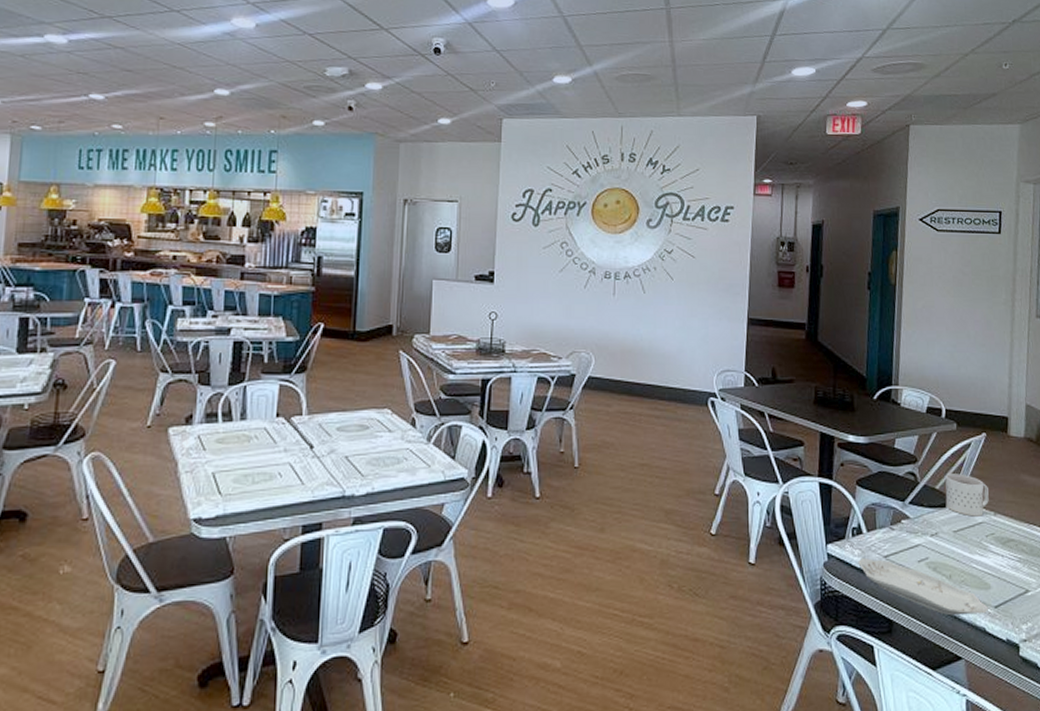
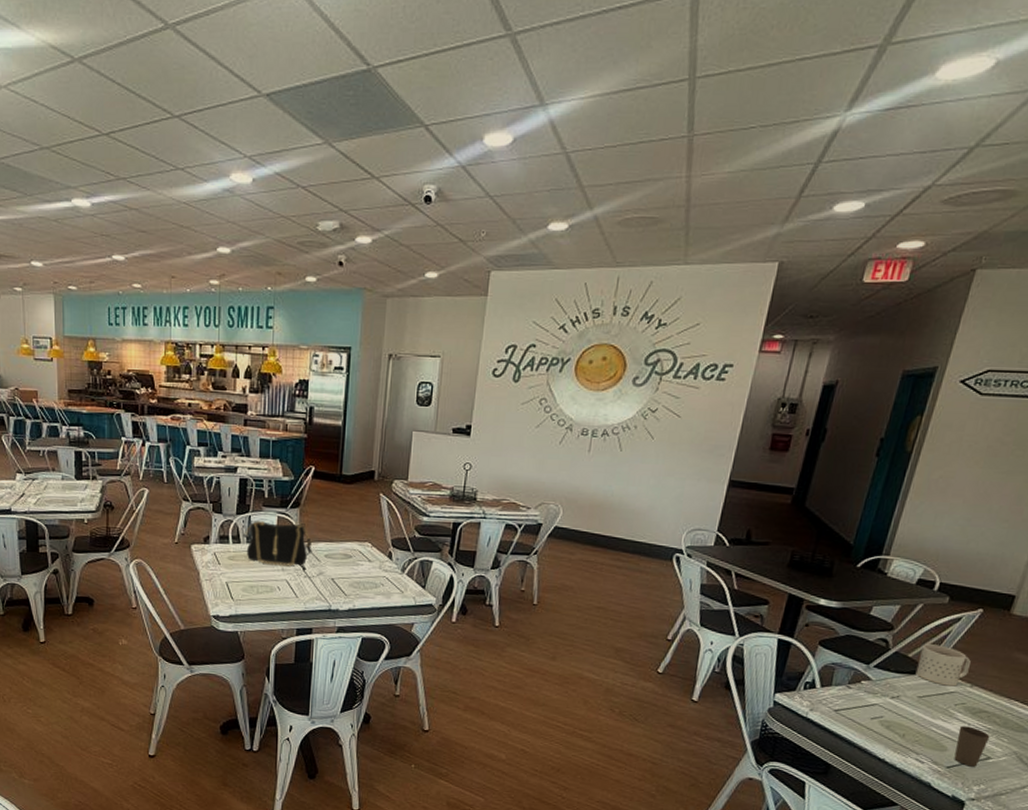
handbag: none [235,390,322,446] -> present [242,521,313,566]
food tray: present [858,558,988,616] -> none [805,709,939,772]
cup: none [995,558,1023,603] -> present [954,725,990,767]

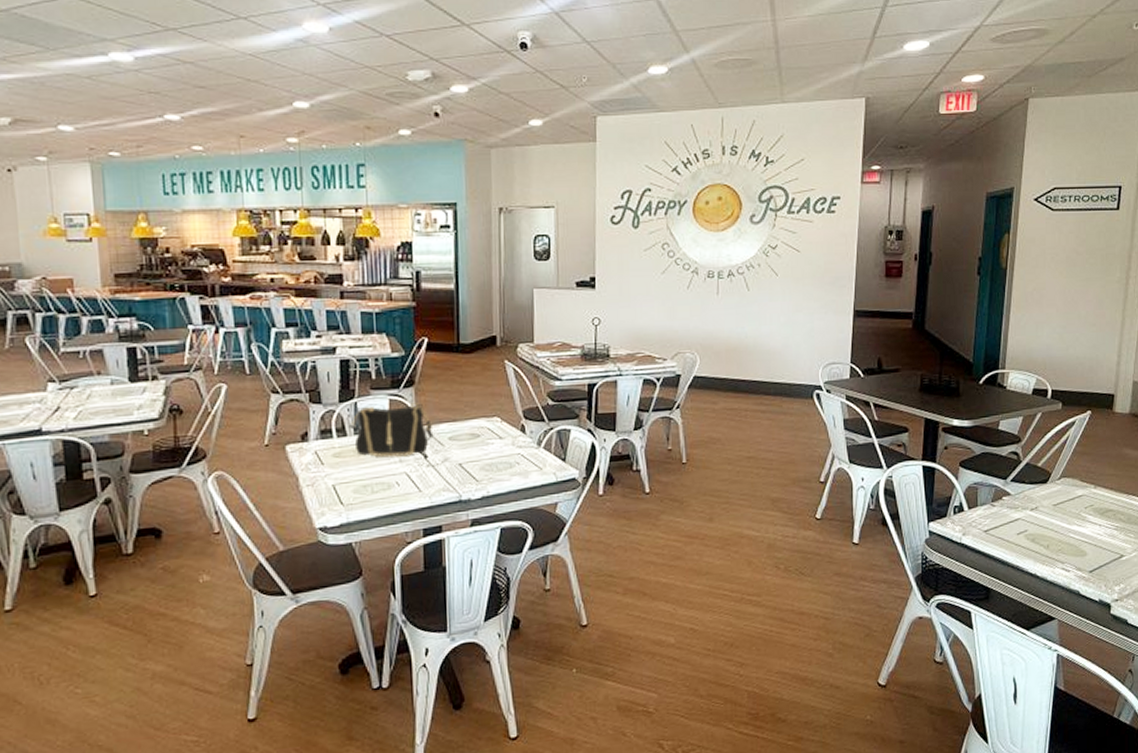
mug: present [915,644,971,686] -> none [1047,451,1090,491]
cup: present [954,725,990,767] -> none [1093,527,1119,568]

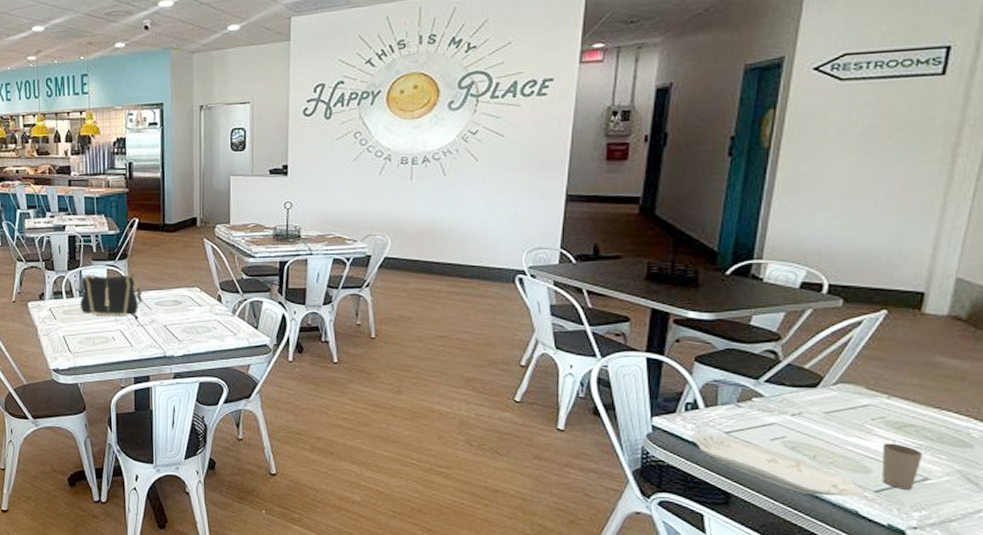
food tray: none [959,533,1083,582] -> present [691,433,865,497]
cup: none [1093,527,1119,568] -> present [881,443,923,490]

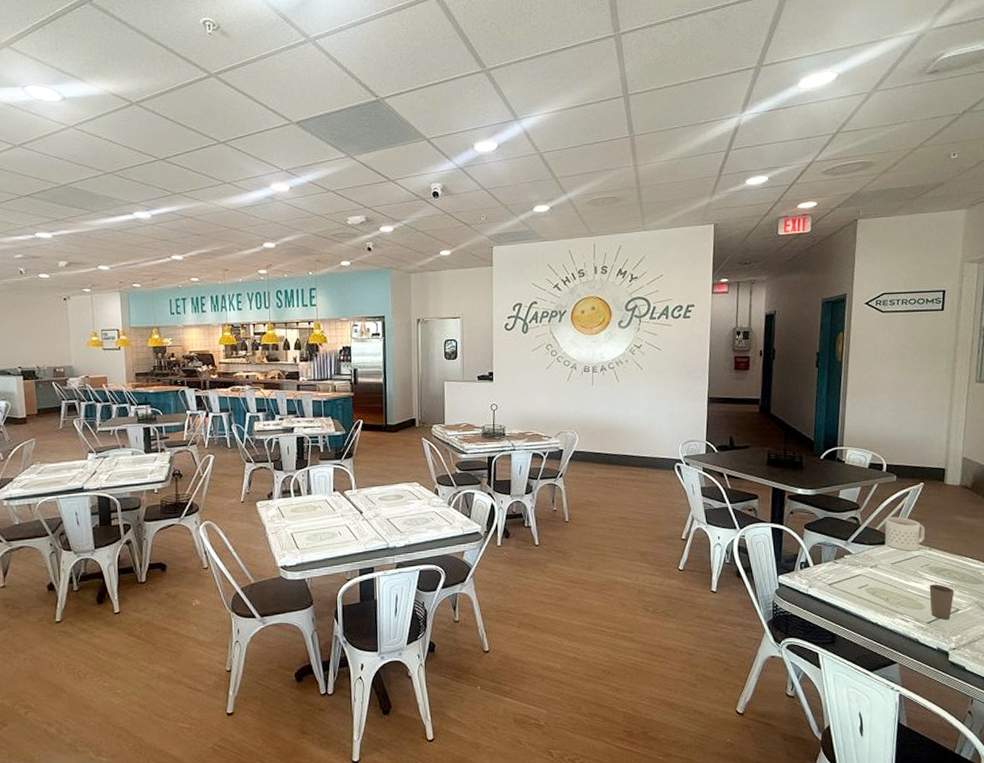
handbag: present [75,273,143,317] -> none [303,471,367,513]
food tray: present [691,433,865,497] -> none [805,586,921,630]
mug: none [816,353,882,399] -> present [884,517,925,551]

